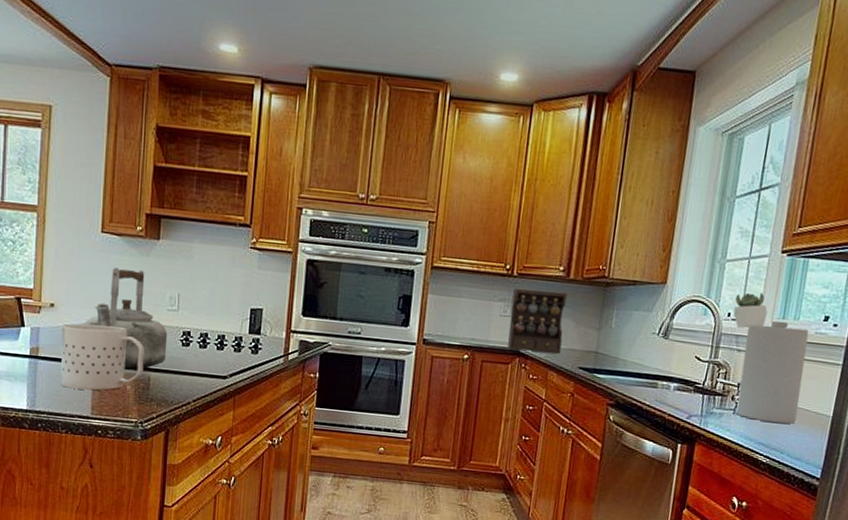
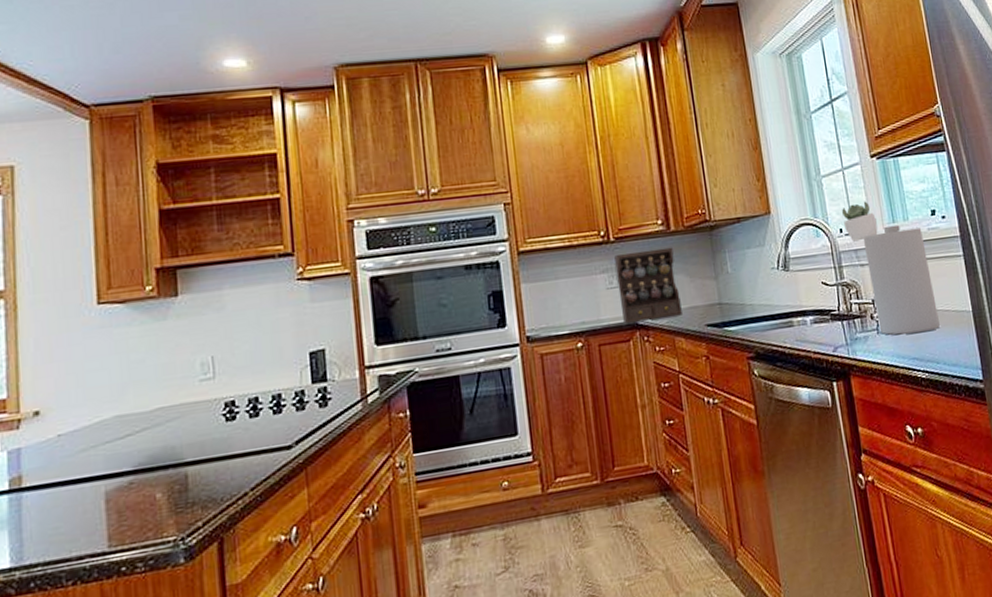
mug: present [61,323,144,391] -> none [54,418,177,521]
kettle: present [84,267,168,370] -> none [85,339,206,473]

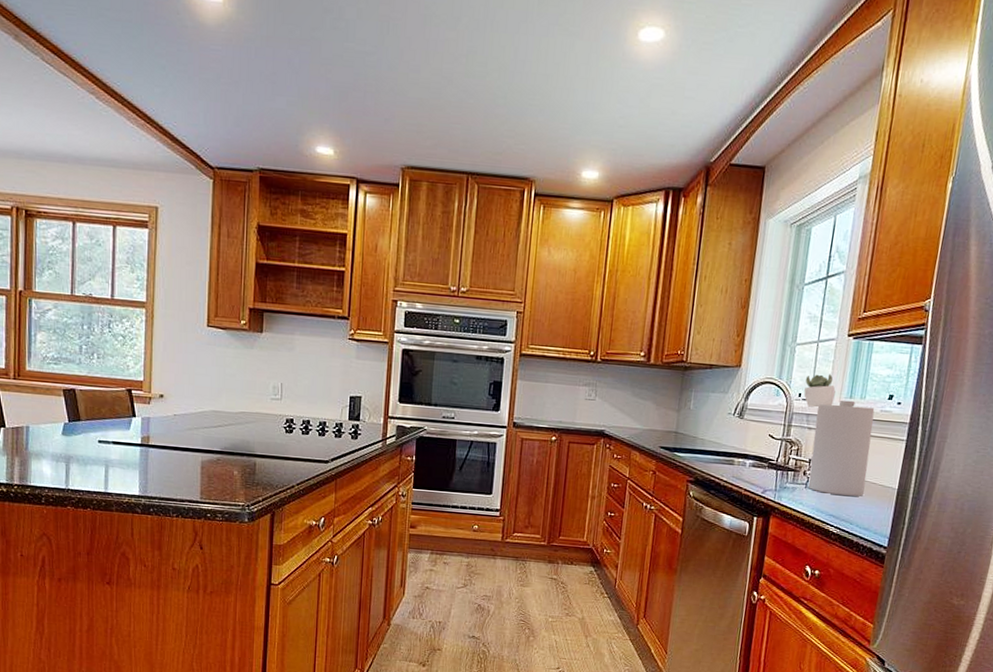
spice rack: present [614,247,682,325] -> none [593,374,648,434]

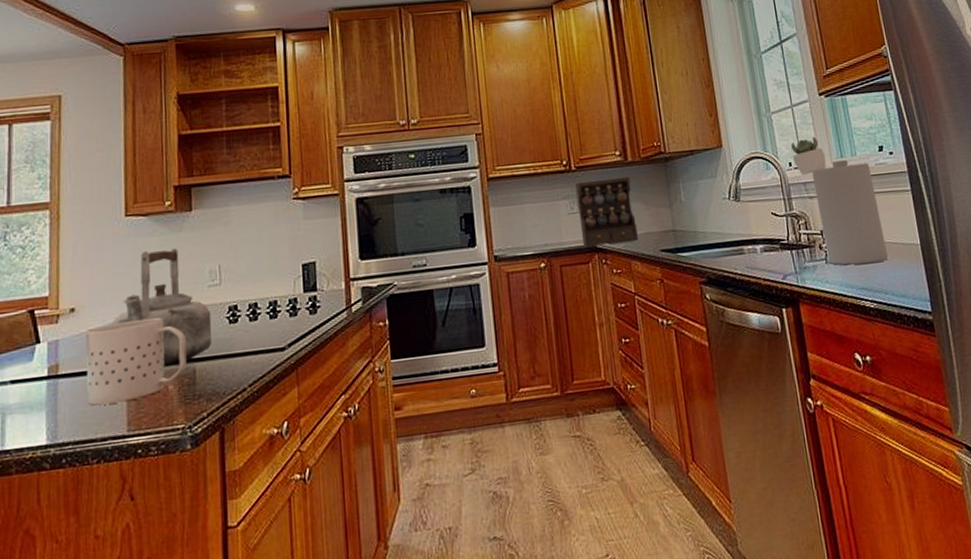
mug: none [171,413,250,476] -> present [86,317,187,406]
kettle: none [192,359,272,456] -> present [111,248,212,366]
spice rack: none [593,374,648,434] -> present [575,176,638,248]

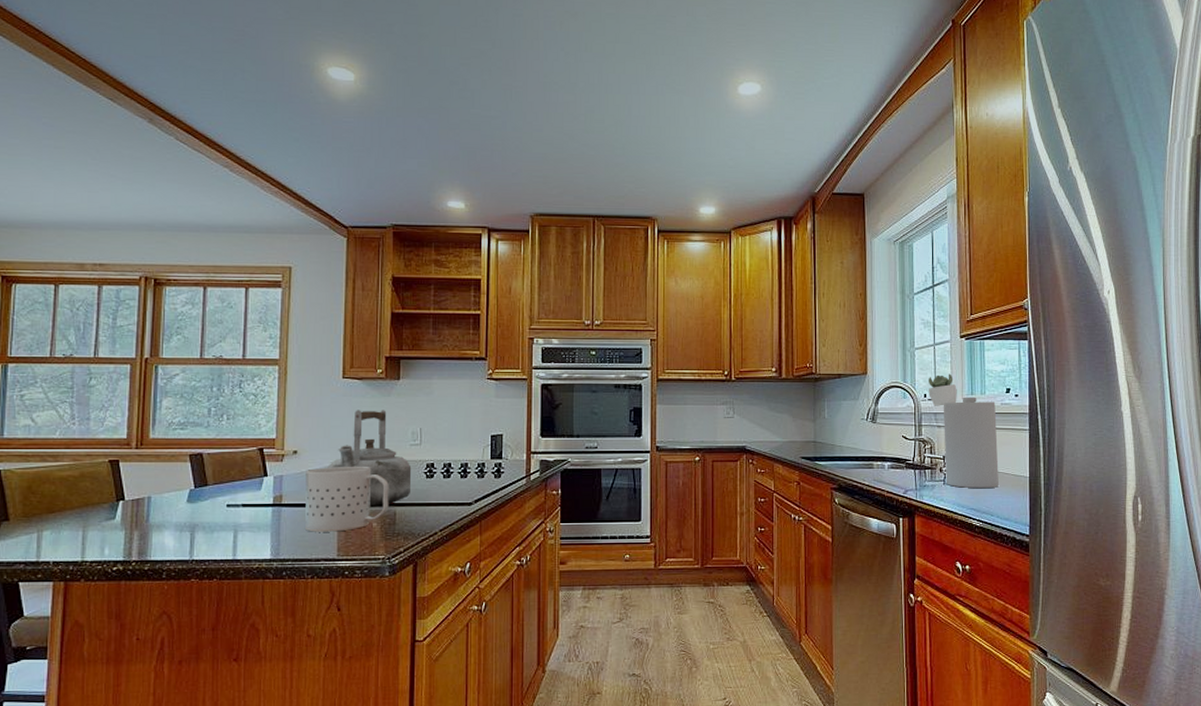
spice rack: present [575,176,638,248] -> none [733,391,783,448]

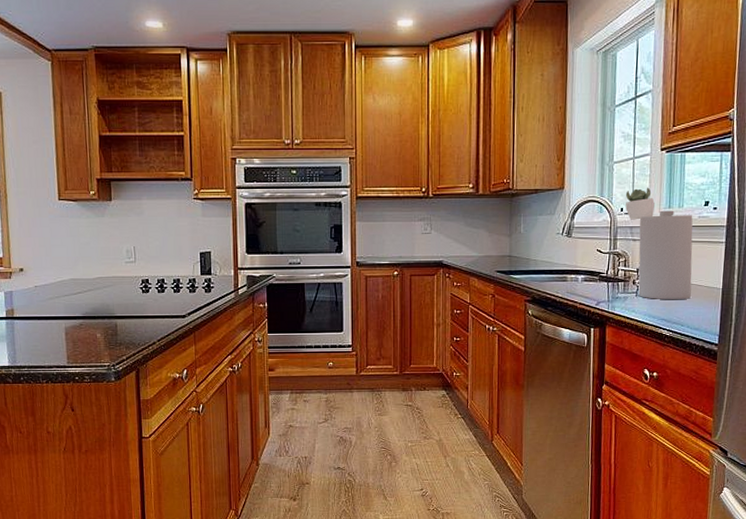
mug: present [305,466,389,532] -> none [33,282,110,342]
kettle: present [327,410,412,507] -> none [52,230,129,319]

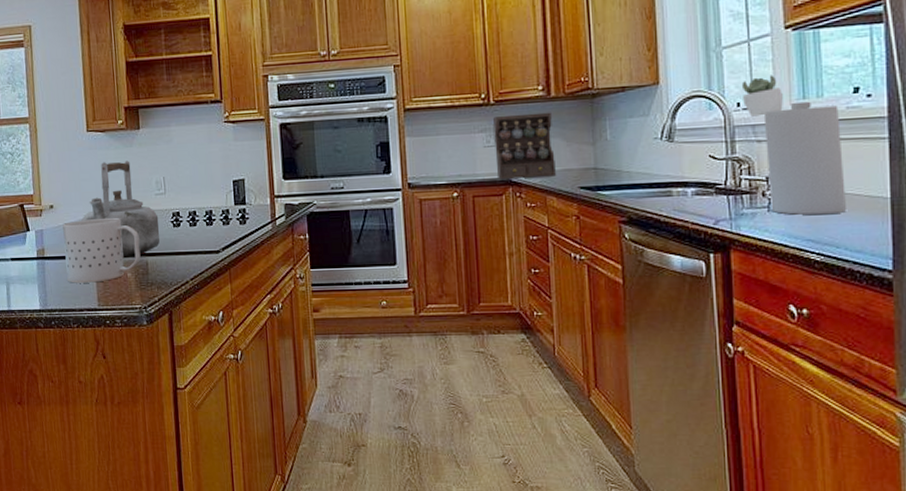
mug: none [33,282,110,342] -> present [62,217,141,283]
kettle: none [52,230,129,319] -> present [81,161,160,258]
spice rack: none [431,207,479,263] -> present [493,112,556,180]

